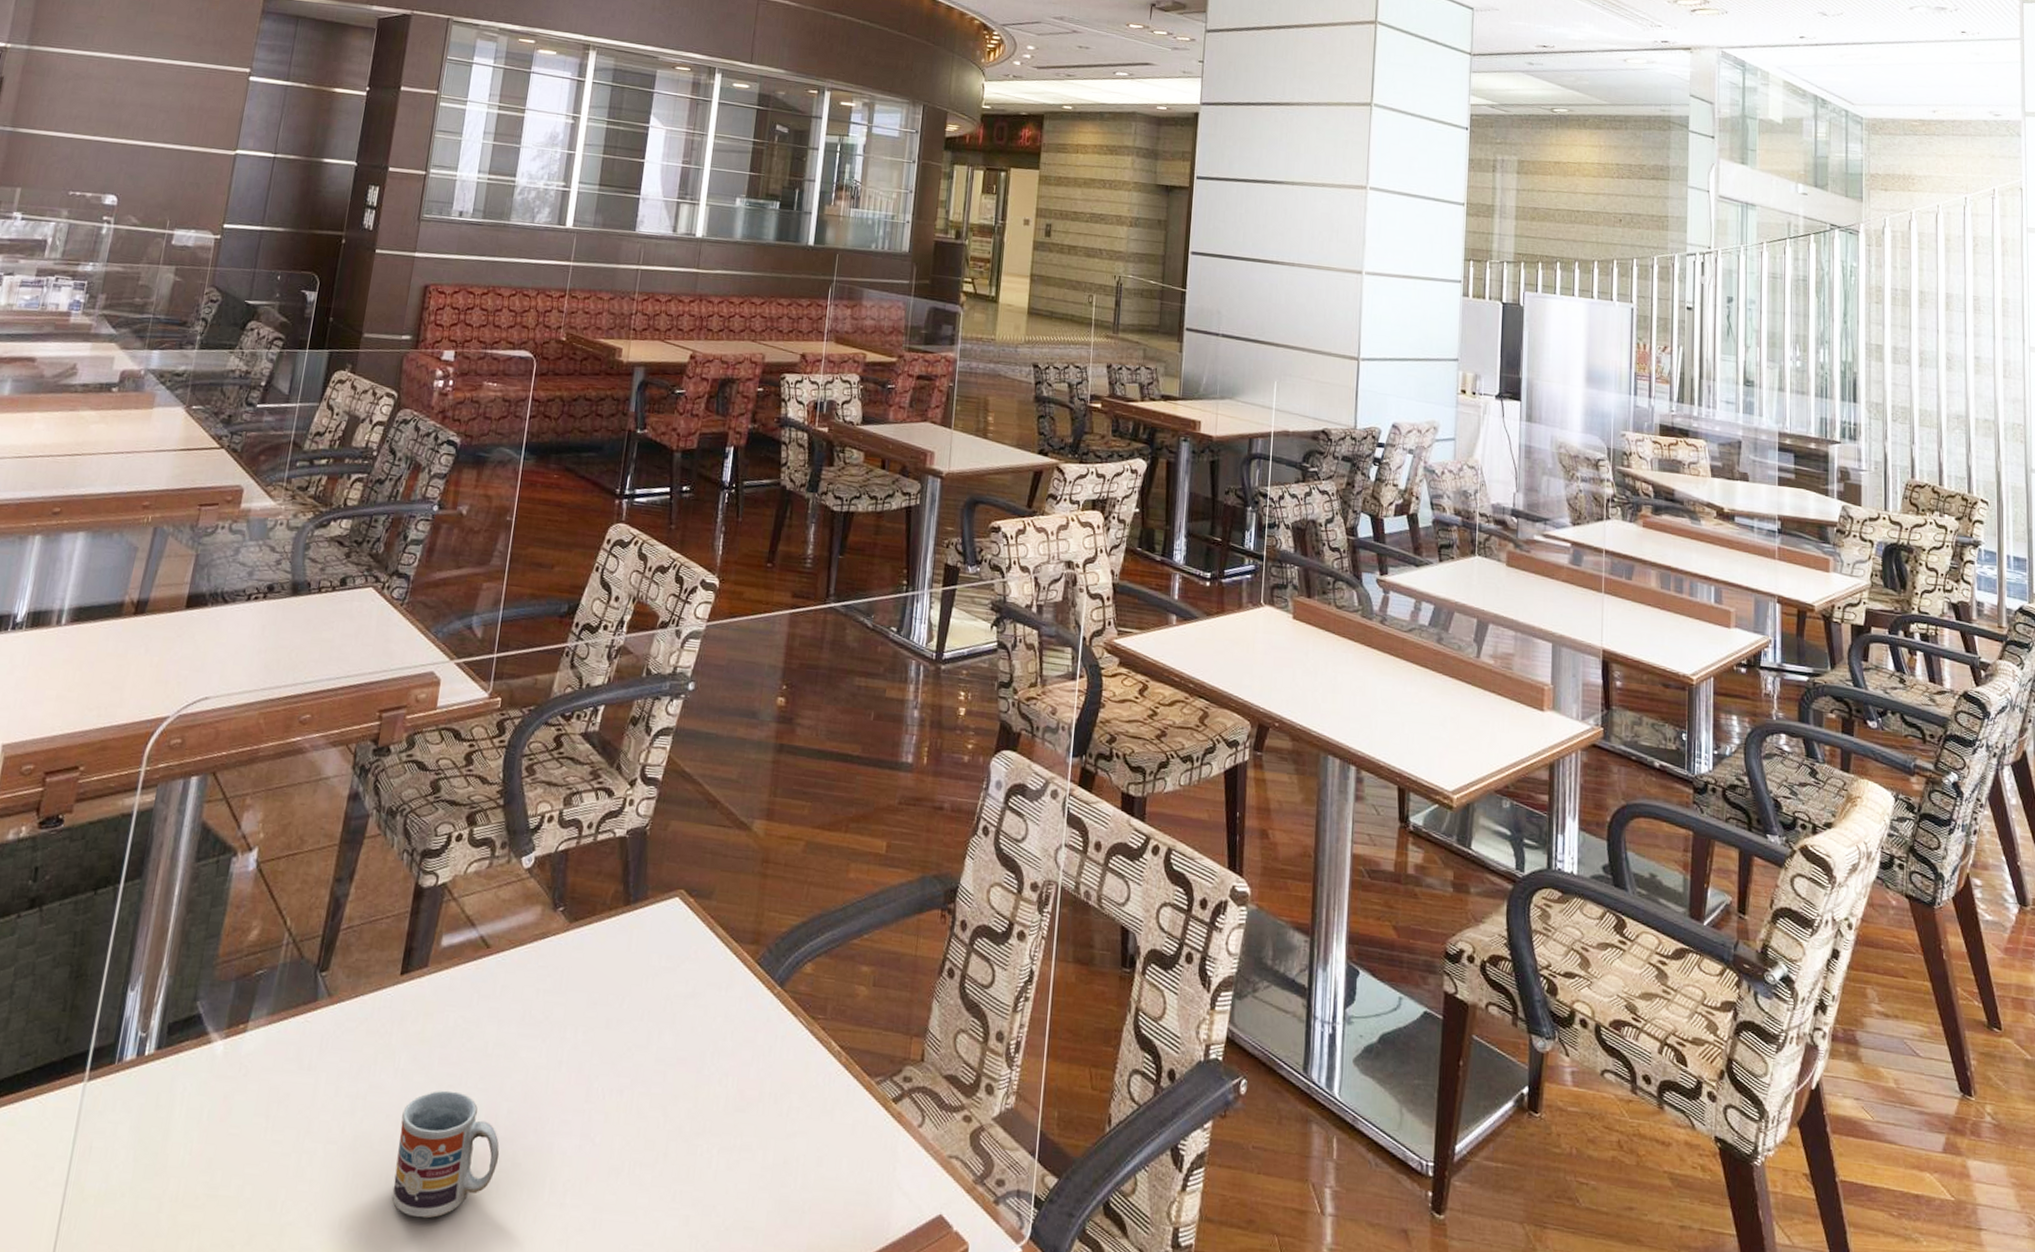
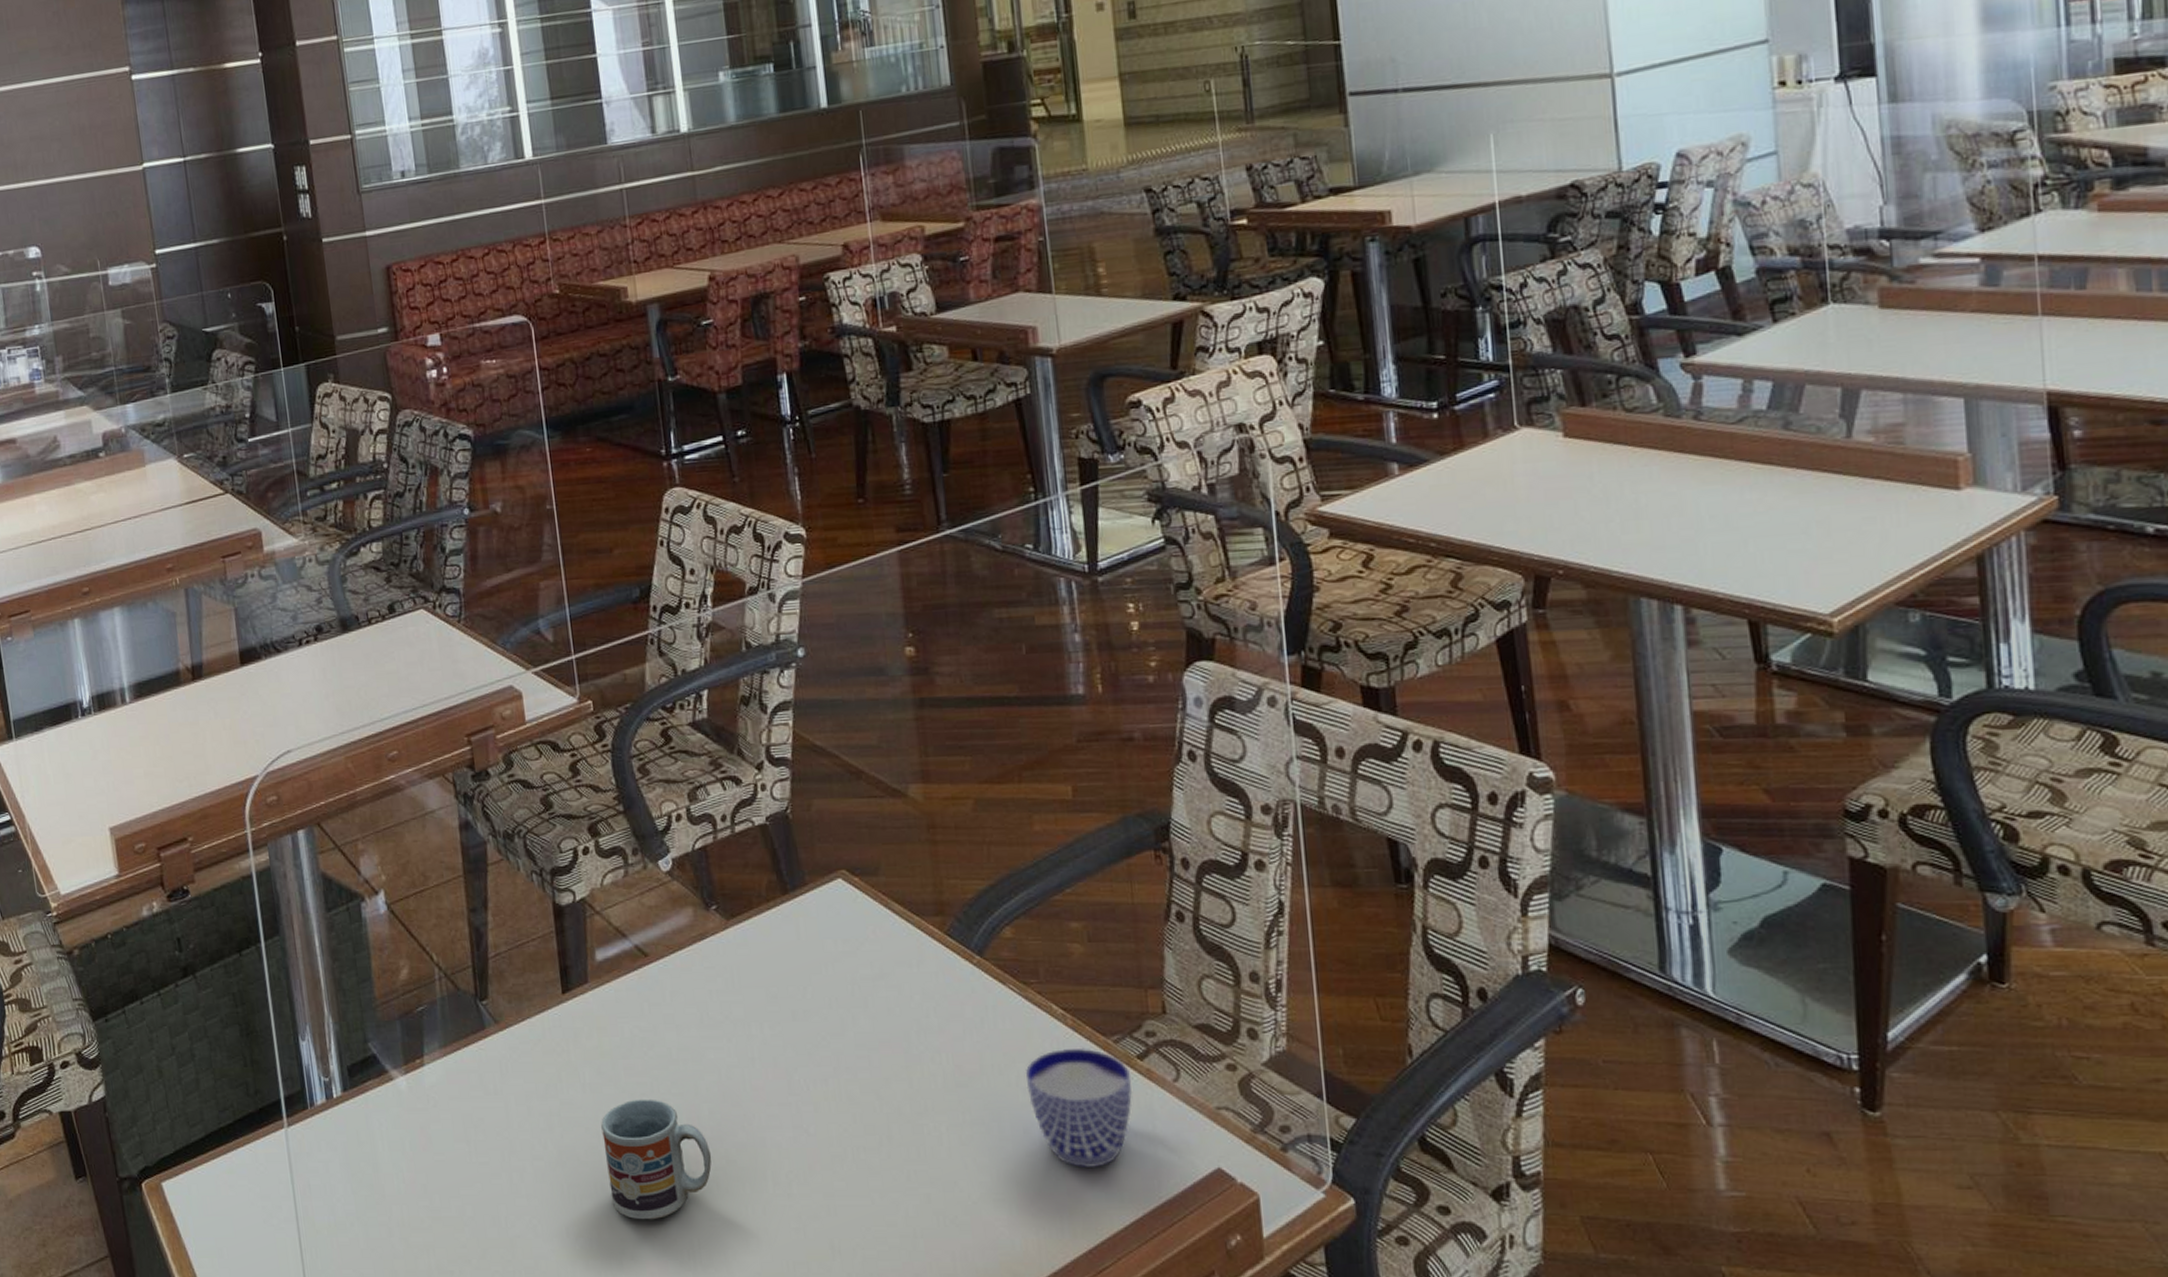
cup: none [794,1085,885,1204] -> present [1026,1047,1133,1167]

